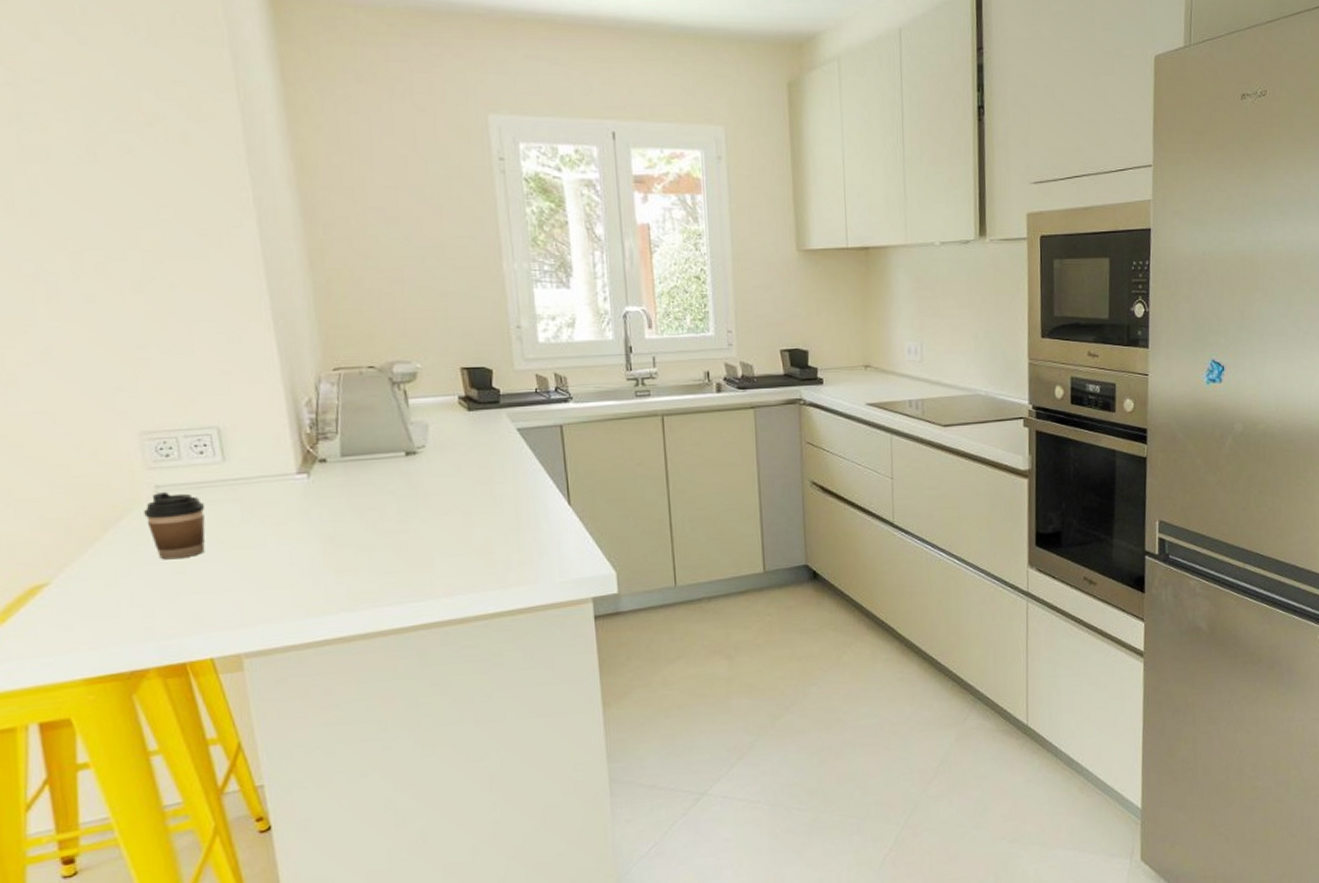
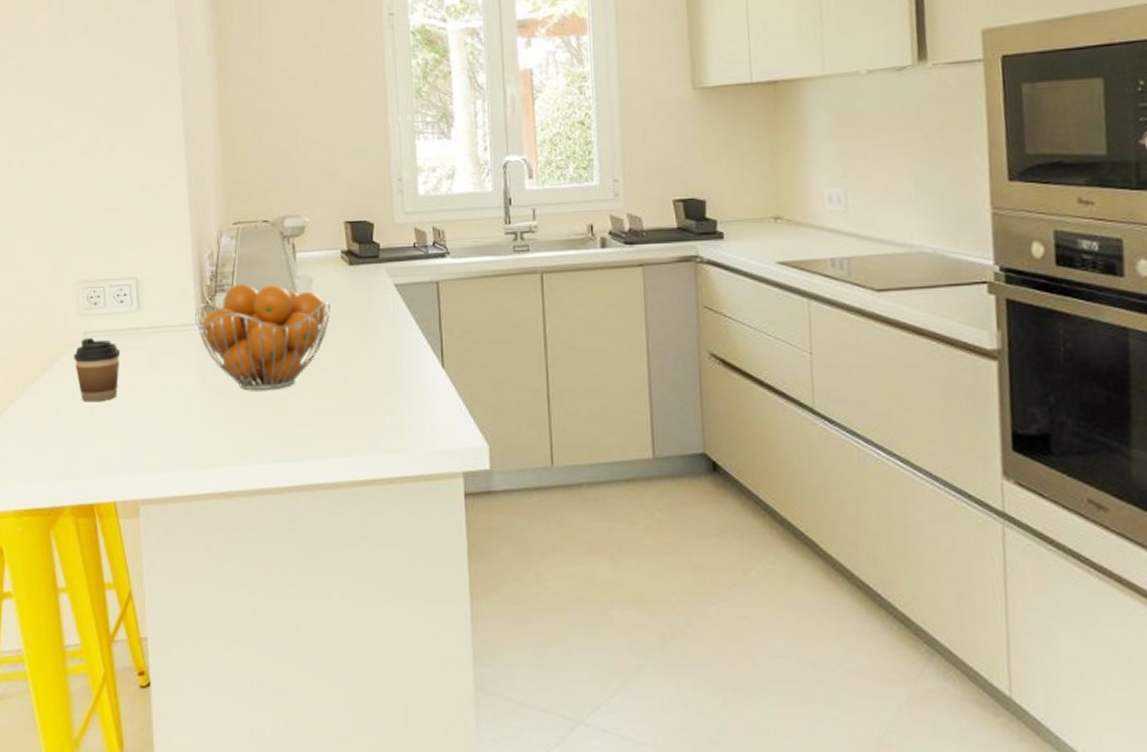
fruit basket: none [294,431,450,536] -> present [195,284,330,389]

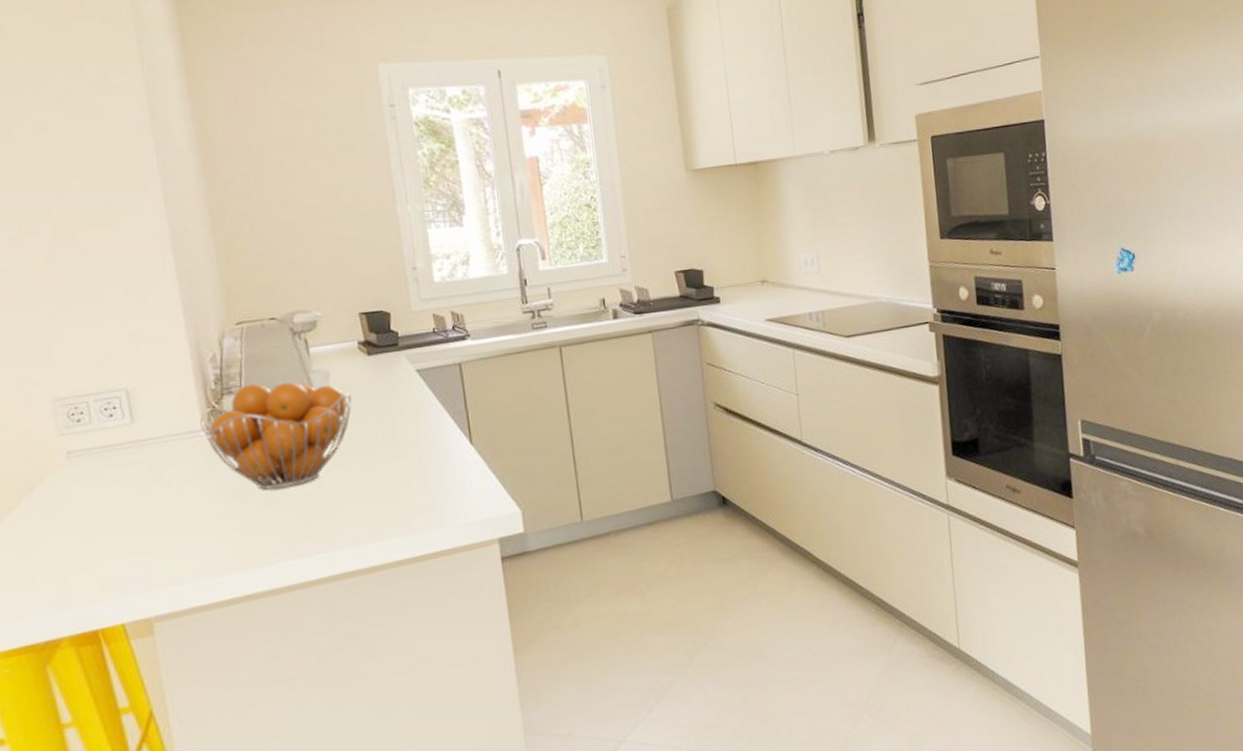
coffee cup: present [74,337,121,402] -> none [57,456,116,526]

